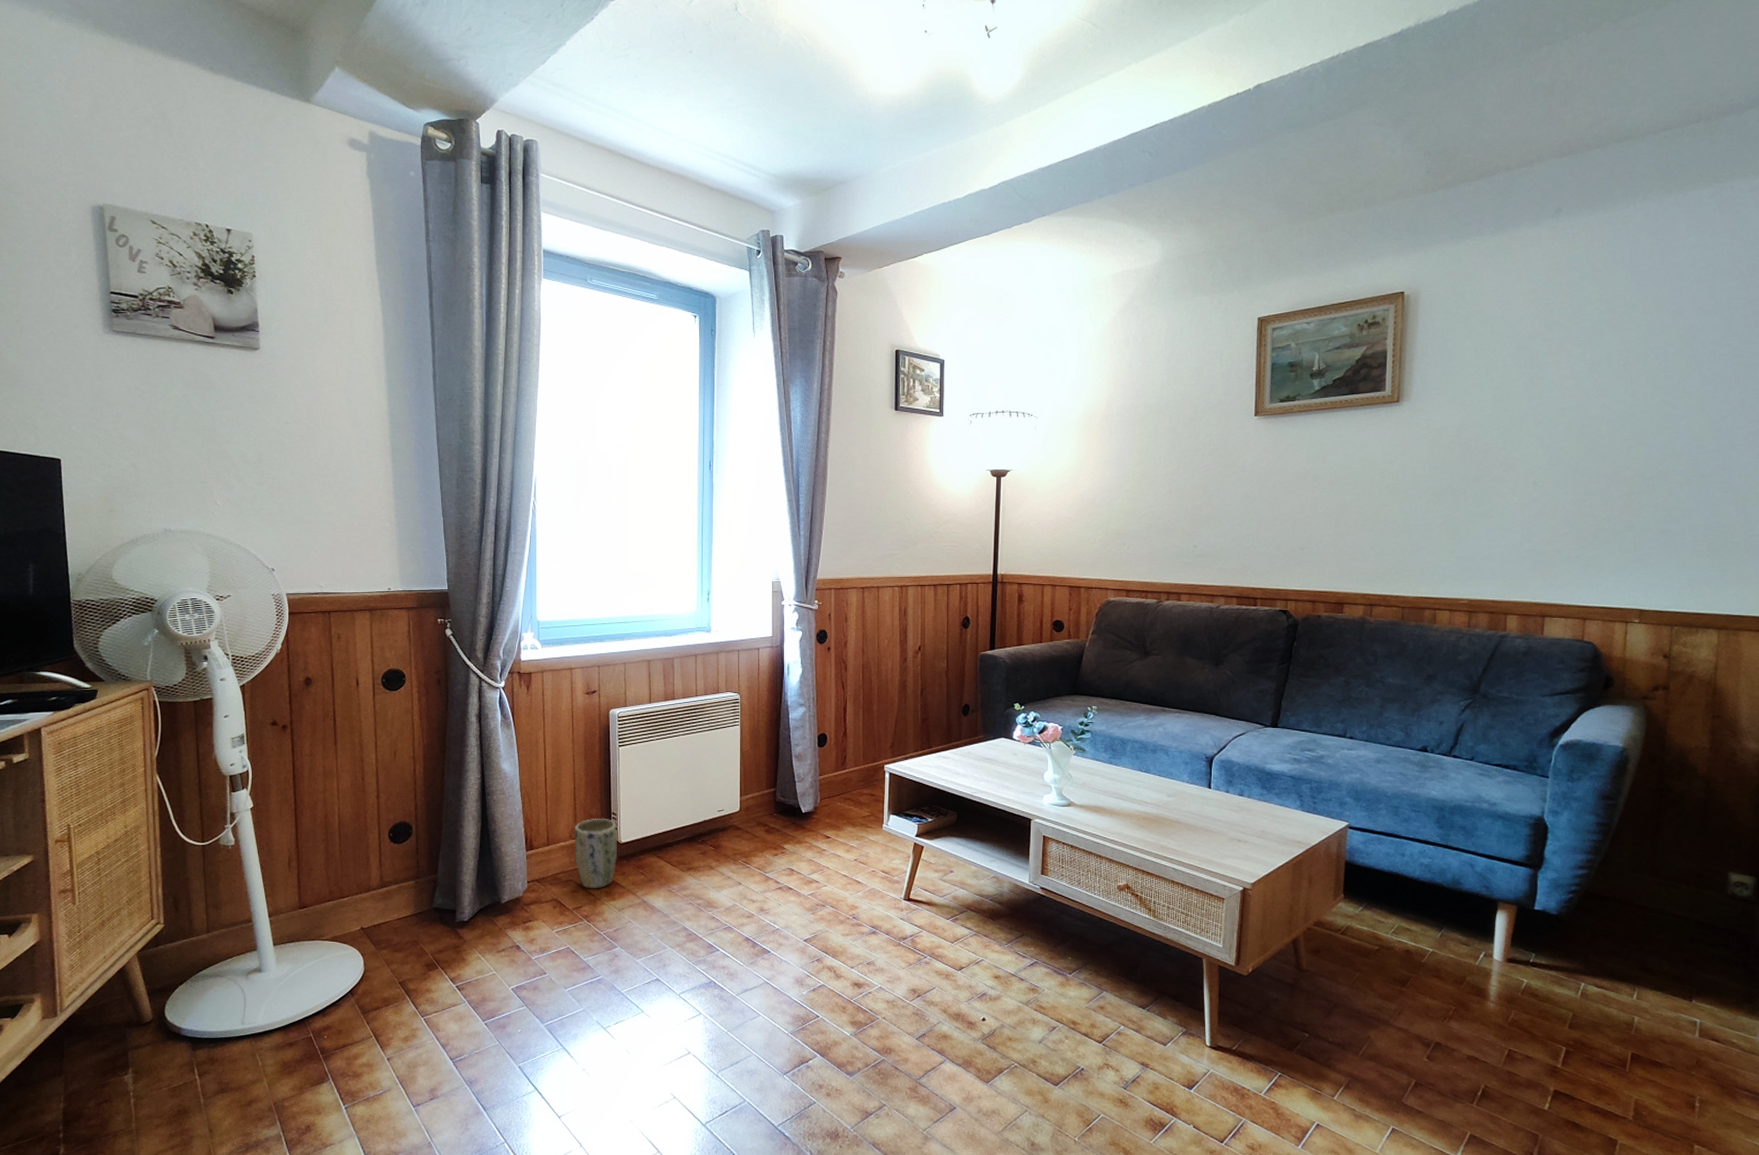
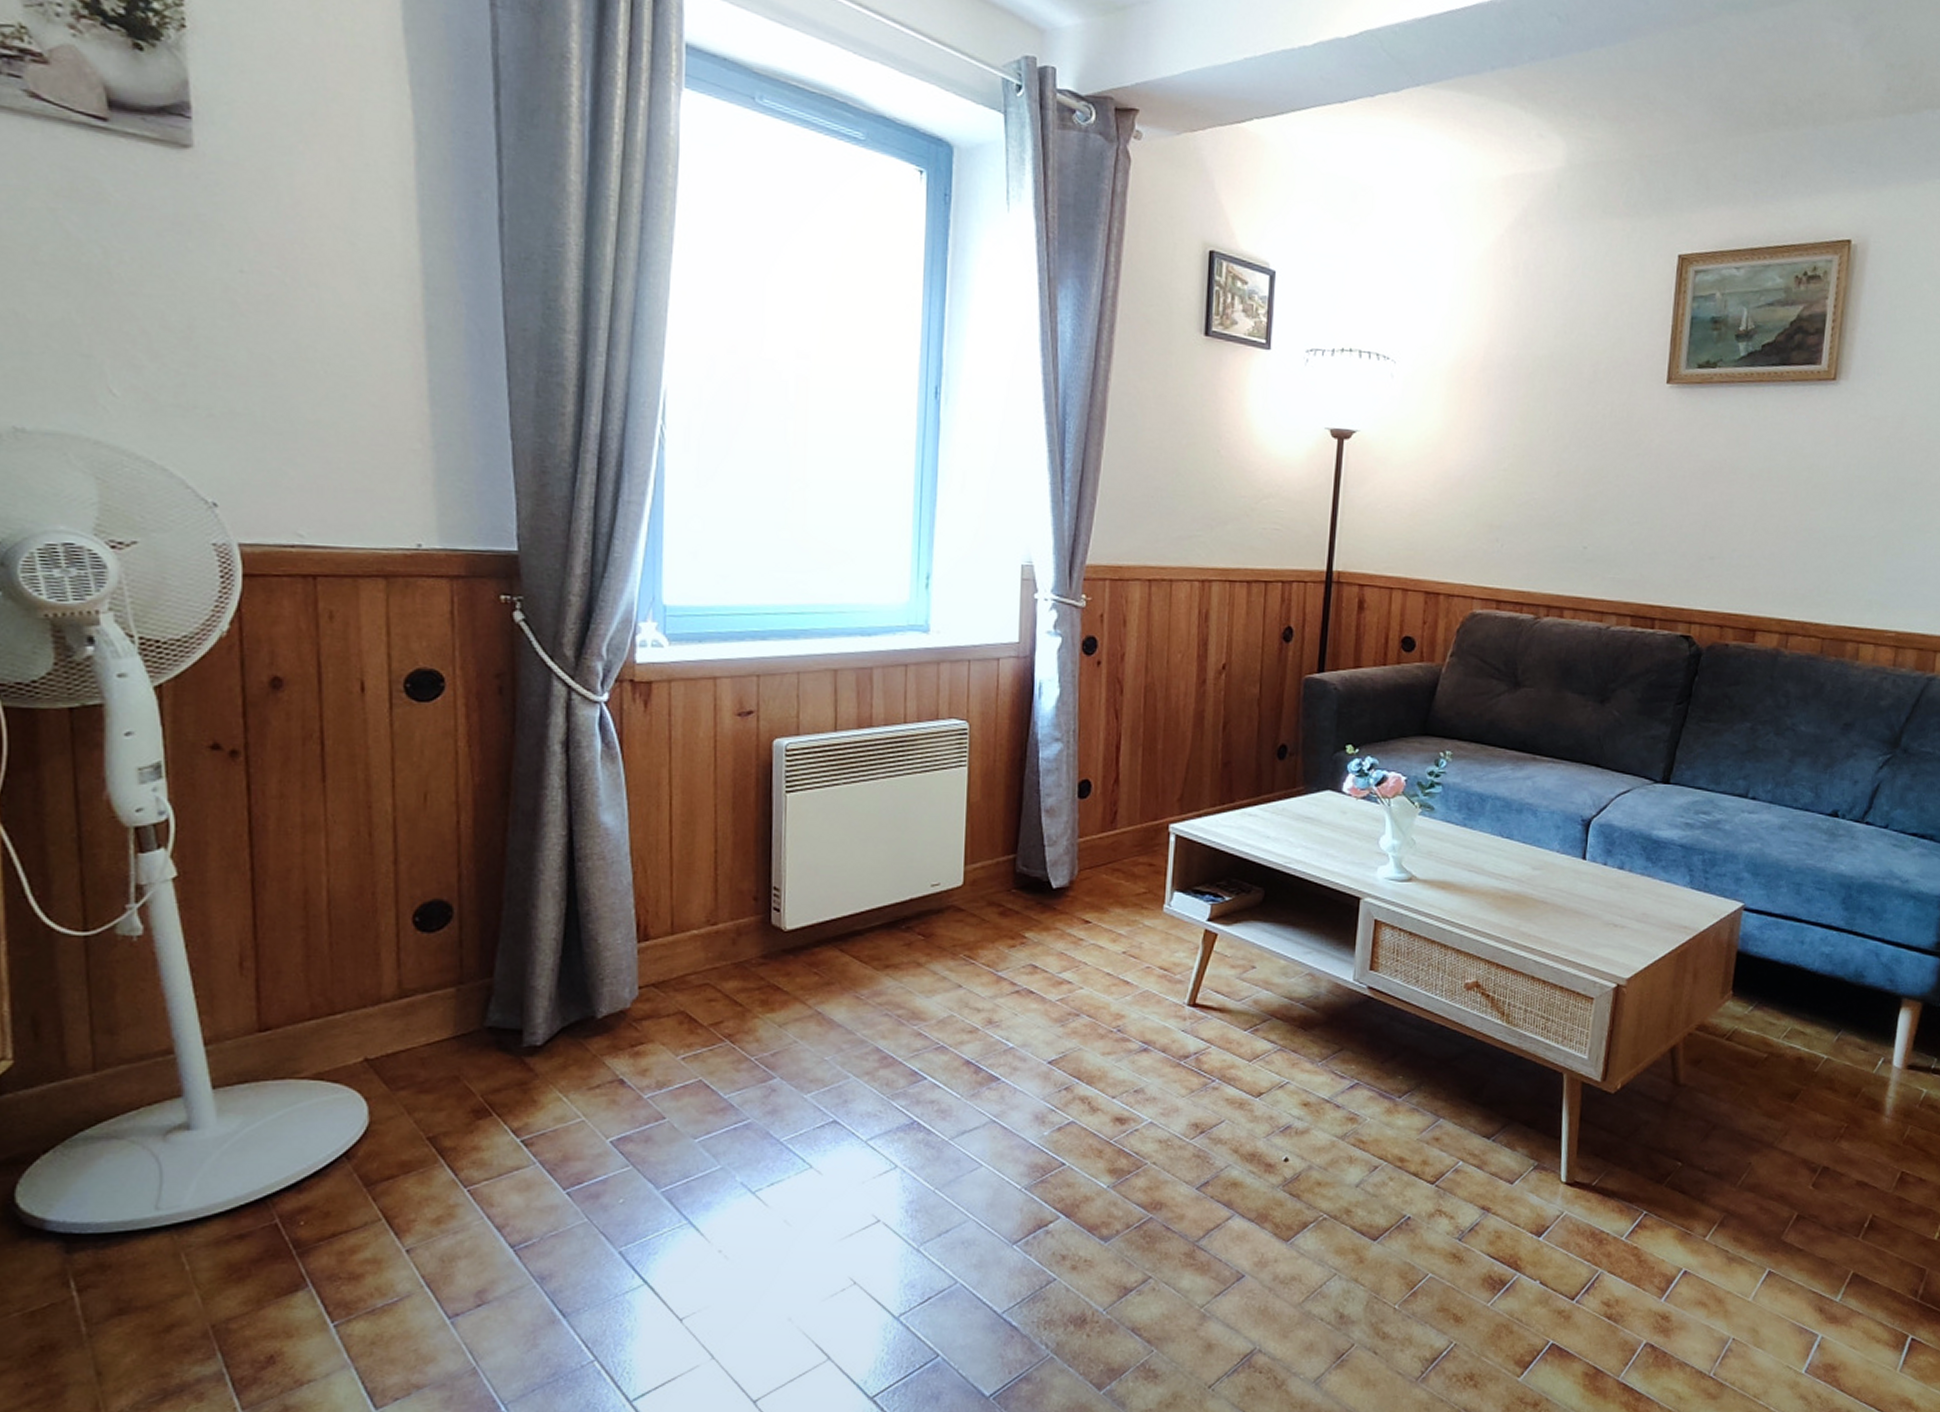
plant pot: present [575,818,618,889] -> none [714,894,781,996]

